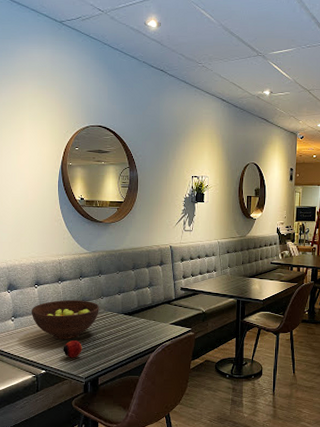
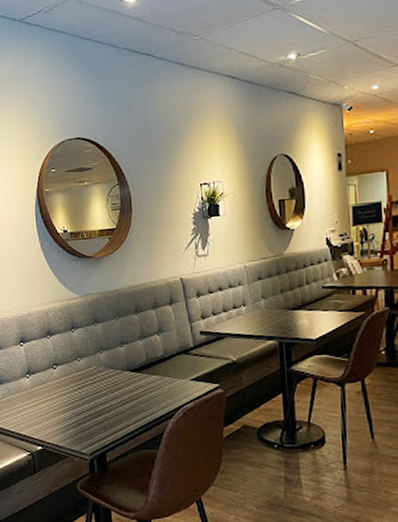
fruit bowl: present [31,299,99,339] -> none [18,357,99,407]
apple: present [63,340,82,358] -> none [59,408,83,430]

